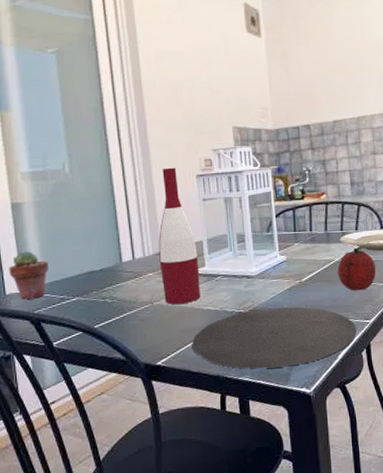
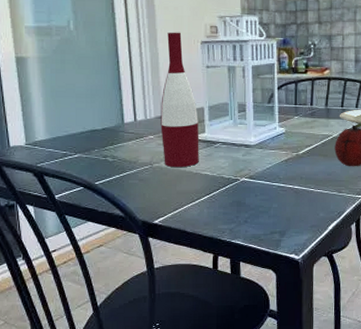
potted succulent: present [8,251,49,300] -> none [13,106,52,153]
plate: present [191,307,357,369] -> none [188,176,348,234]

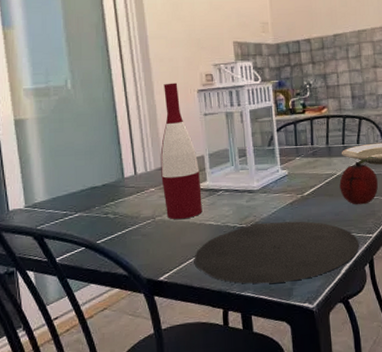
plate: none [188,176,348,234] -> present [194,221,359,284]

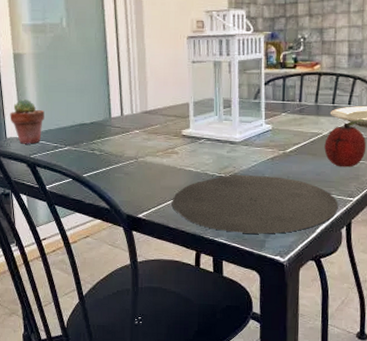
potted succulent: none [12,167,51,216] -> present [10,99,44,144]
wine bottle: present [160,82,202,220] -> none [146,27,184,163]

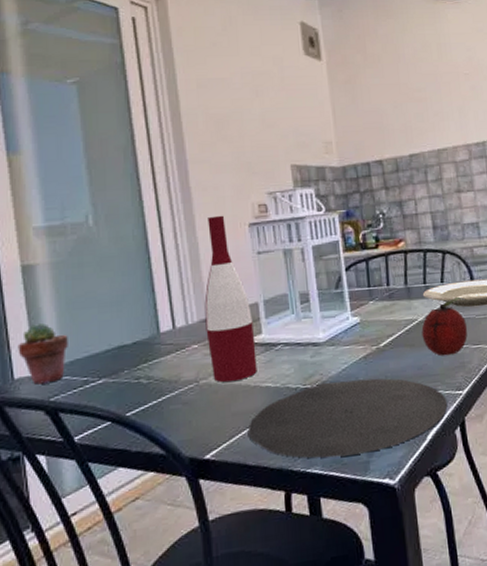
wine bottle: none [146,27,184,163] -> present [204,215,257,382]

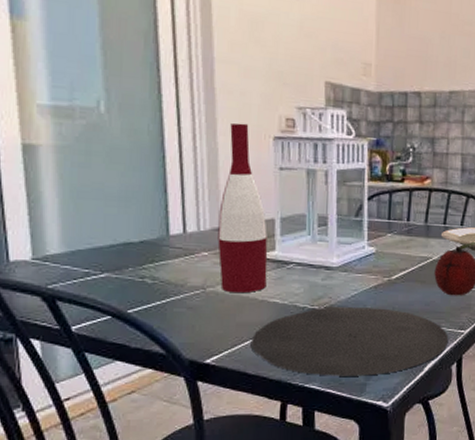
potted succulent: present [18,323,68,385] -> none [14,208,70,270]

